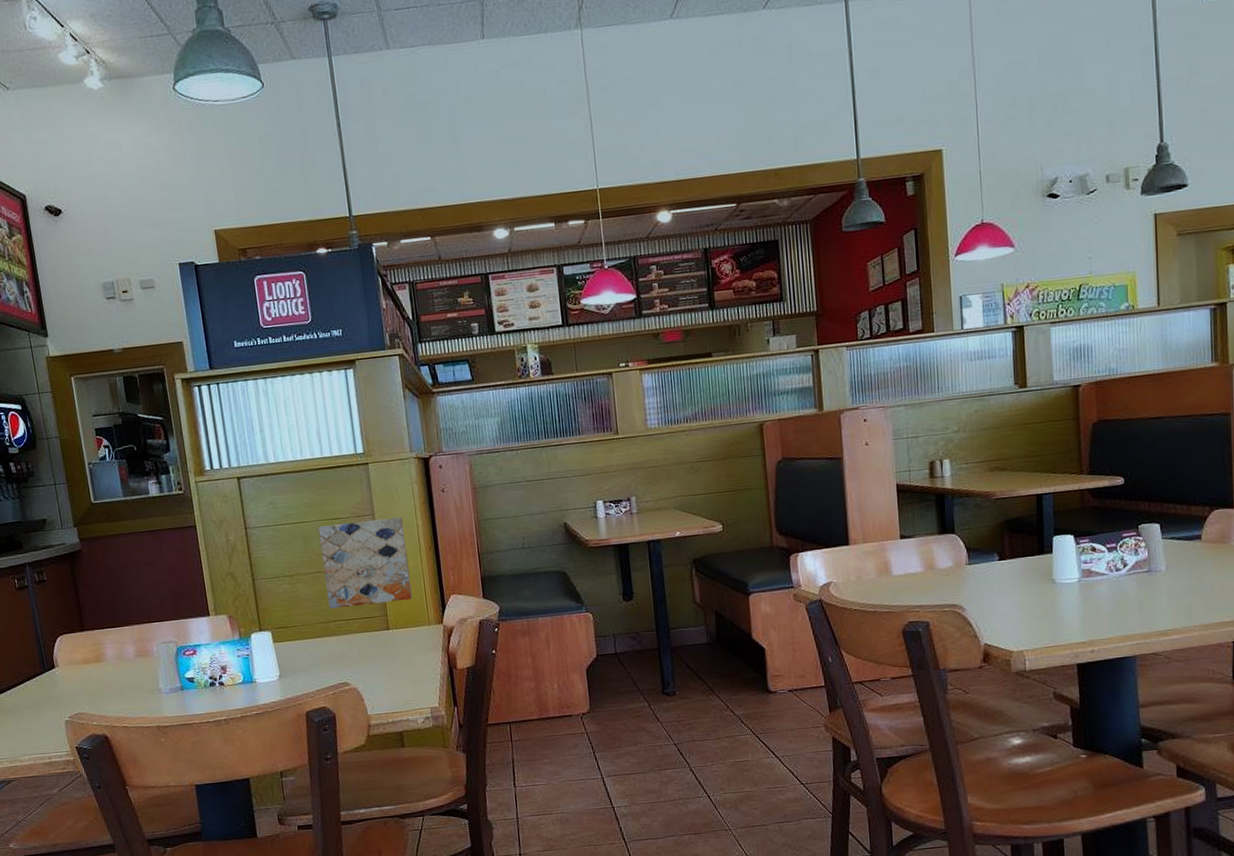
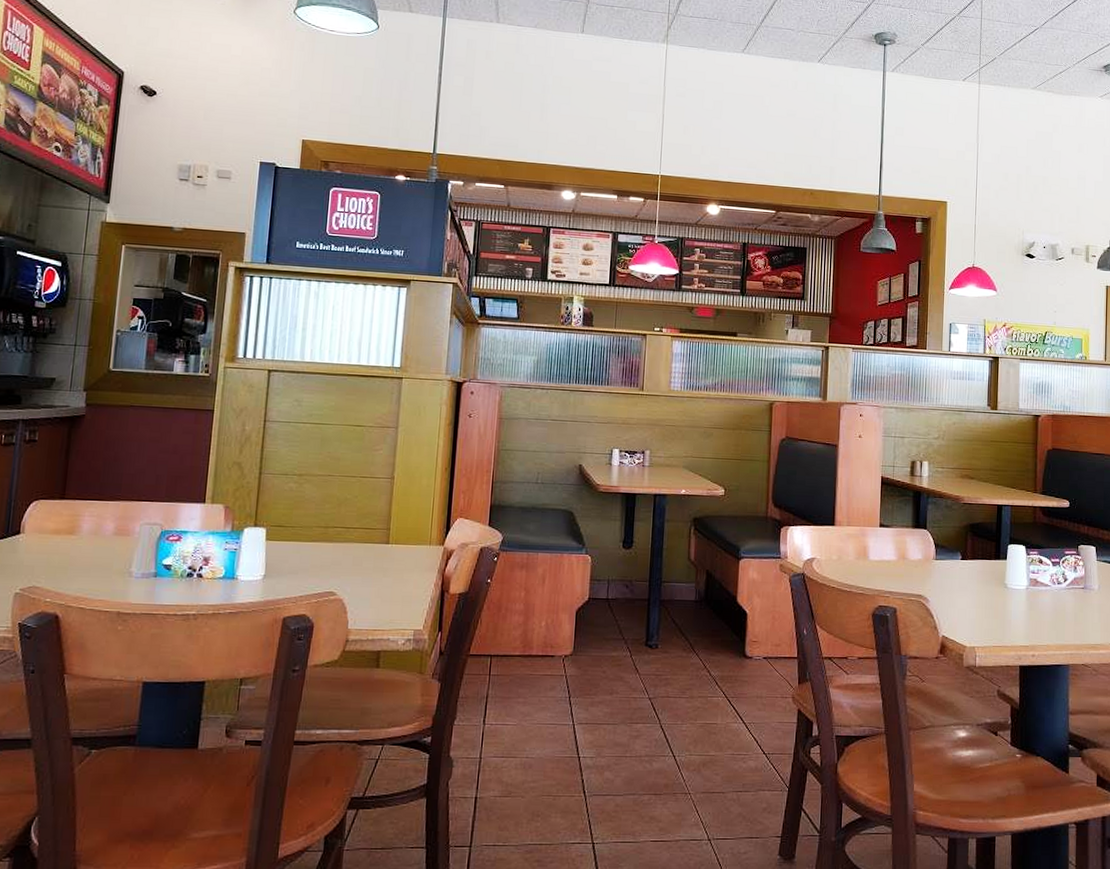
wall art: present [318,516,413,610] -> none [332,431,425,517]

